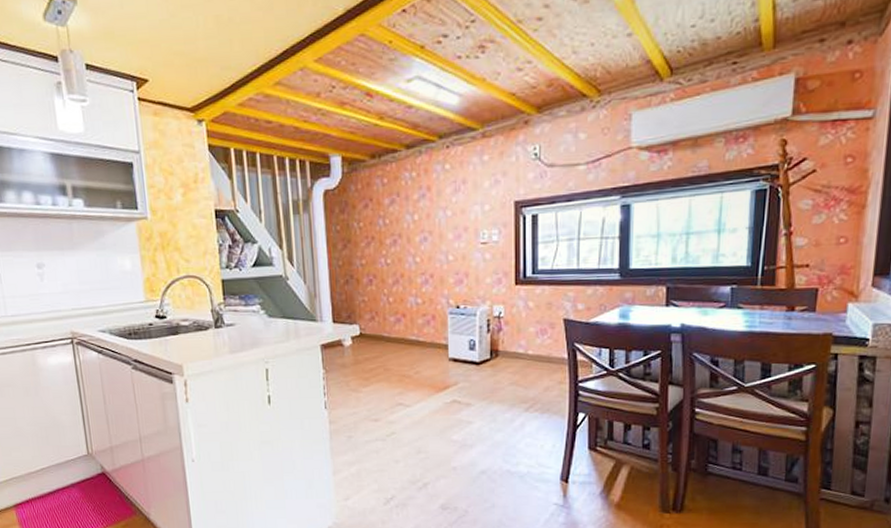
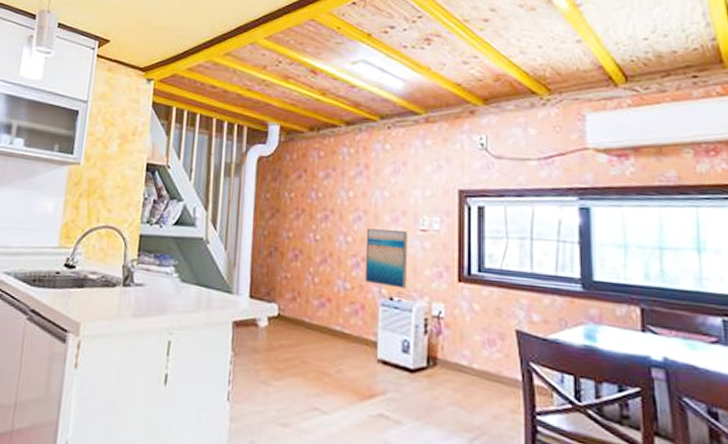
wall art: none [432,246,470,297] -> present [364,228,407,289]

